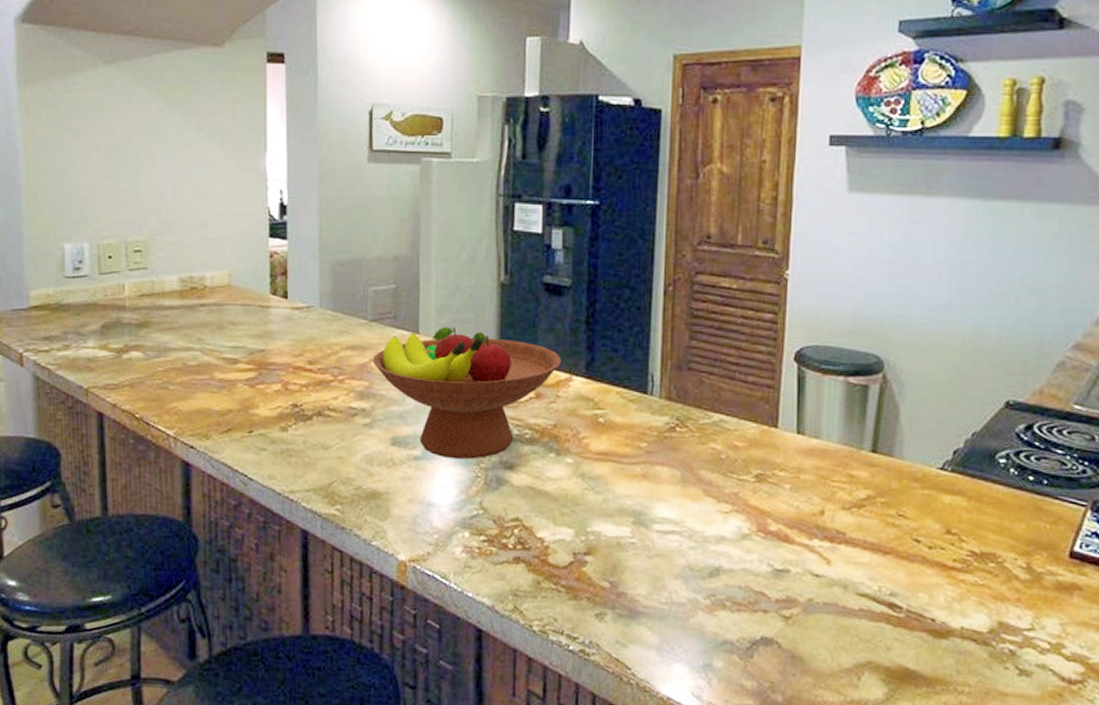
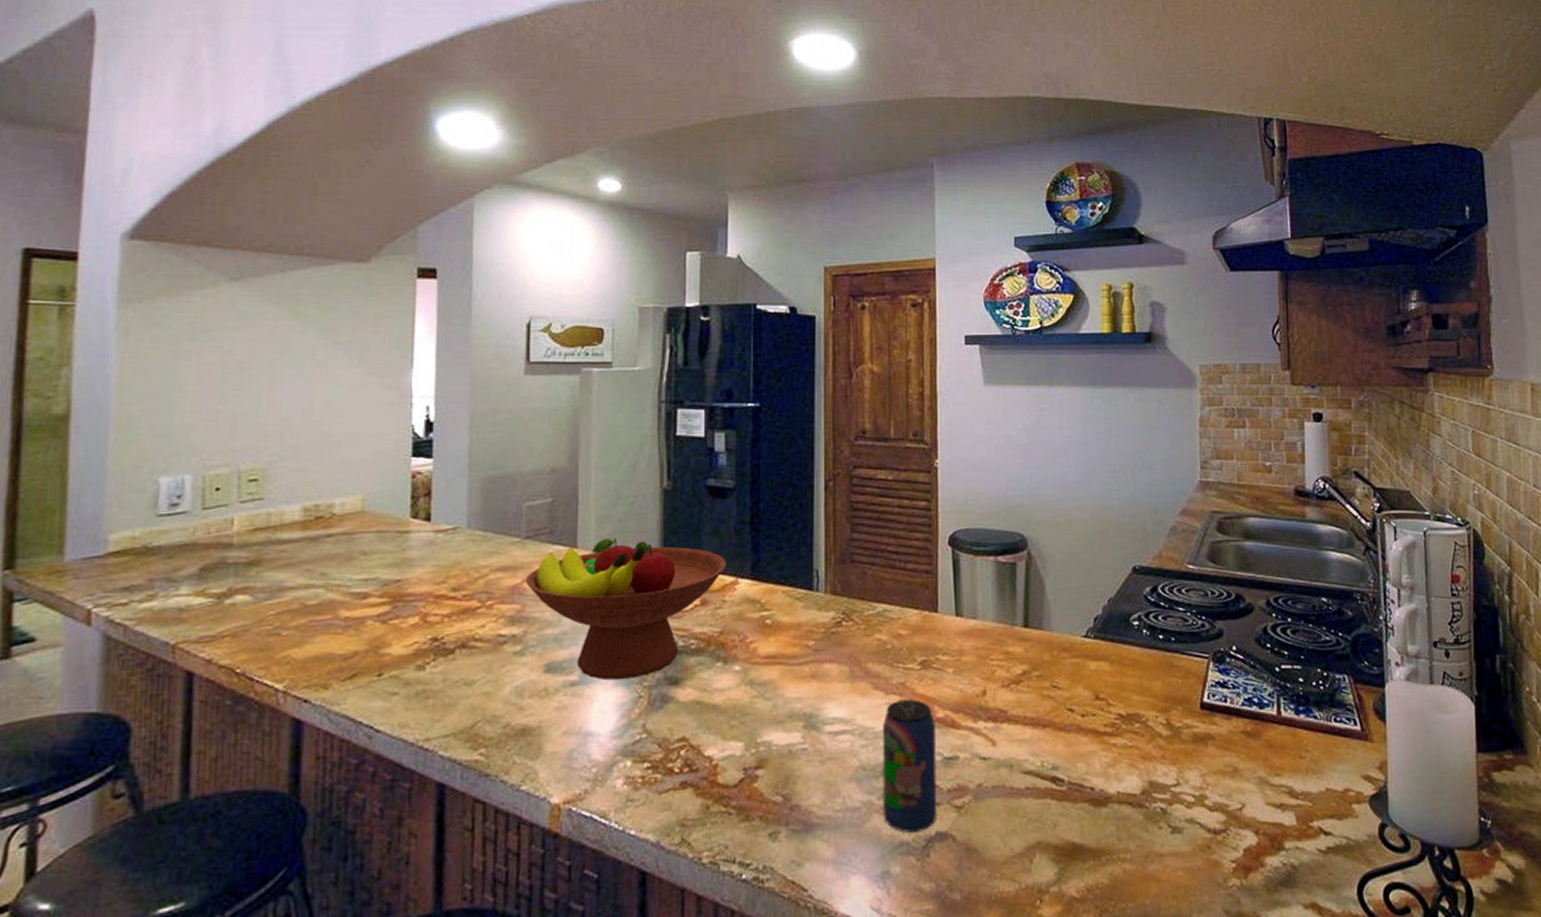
beverage can: none [709,509,767,634] -> present [882,699,938,833]

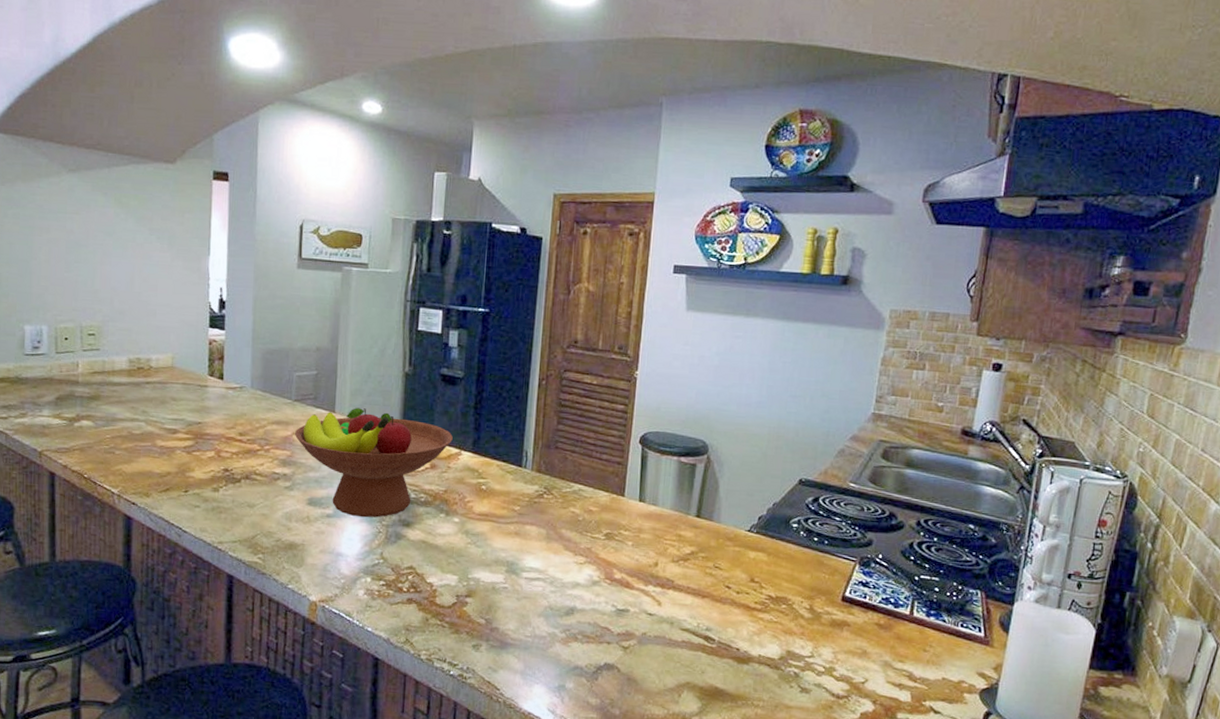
beverage can: present [882,699,938,833] -> none [564,561,613,661]

